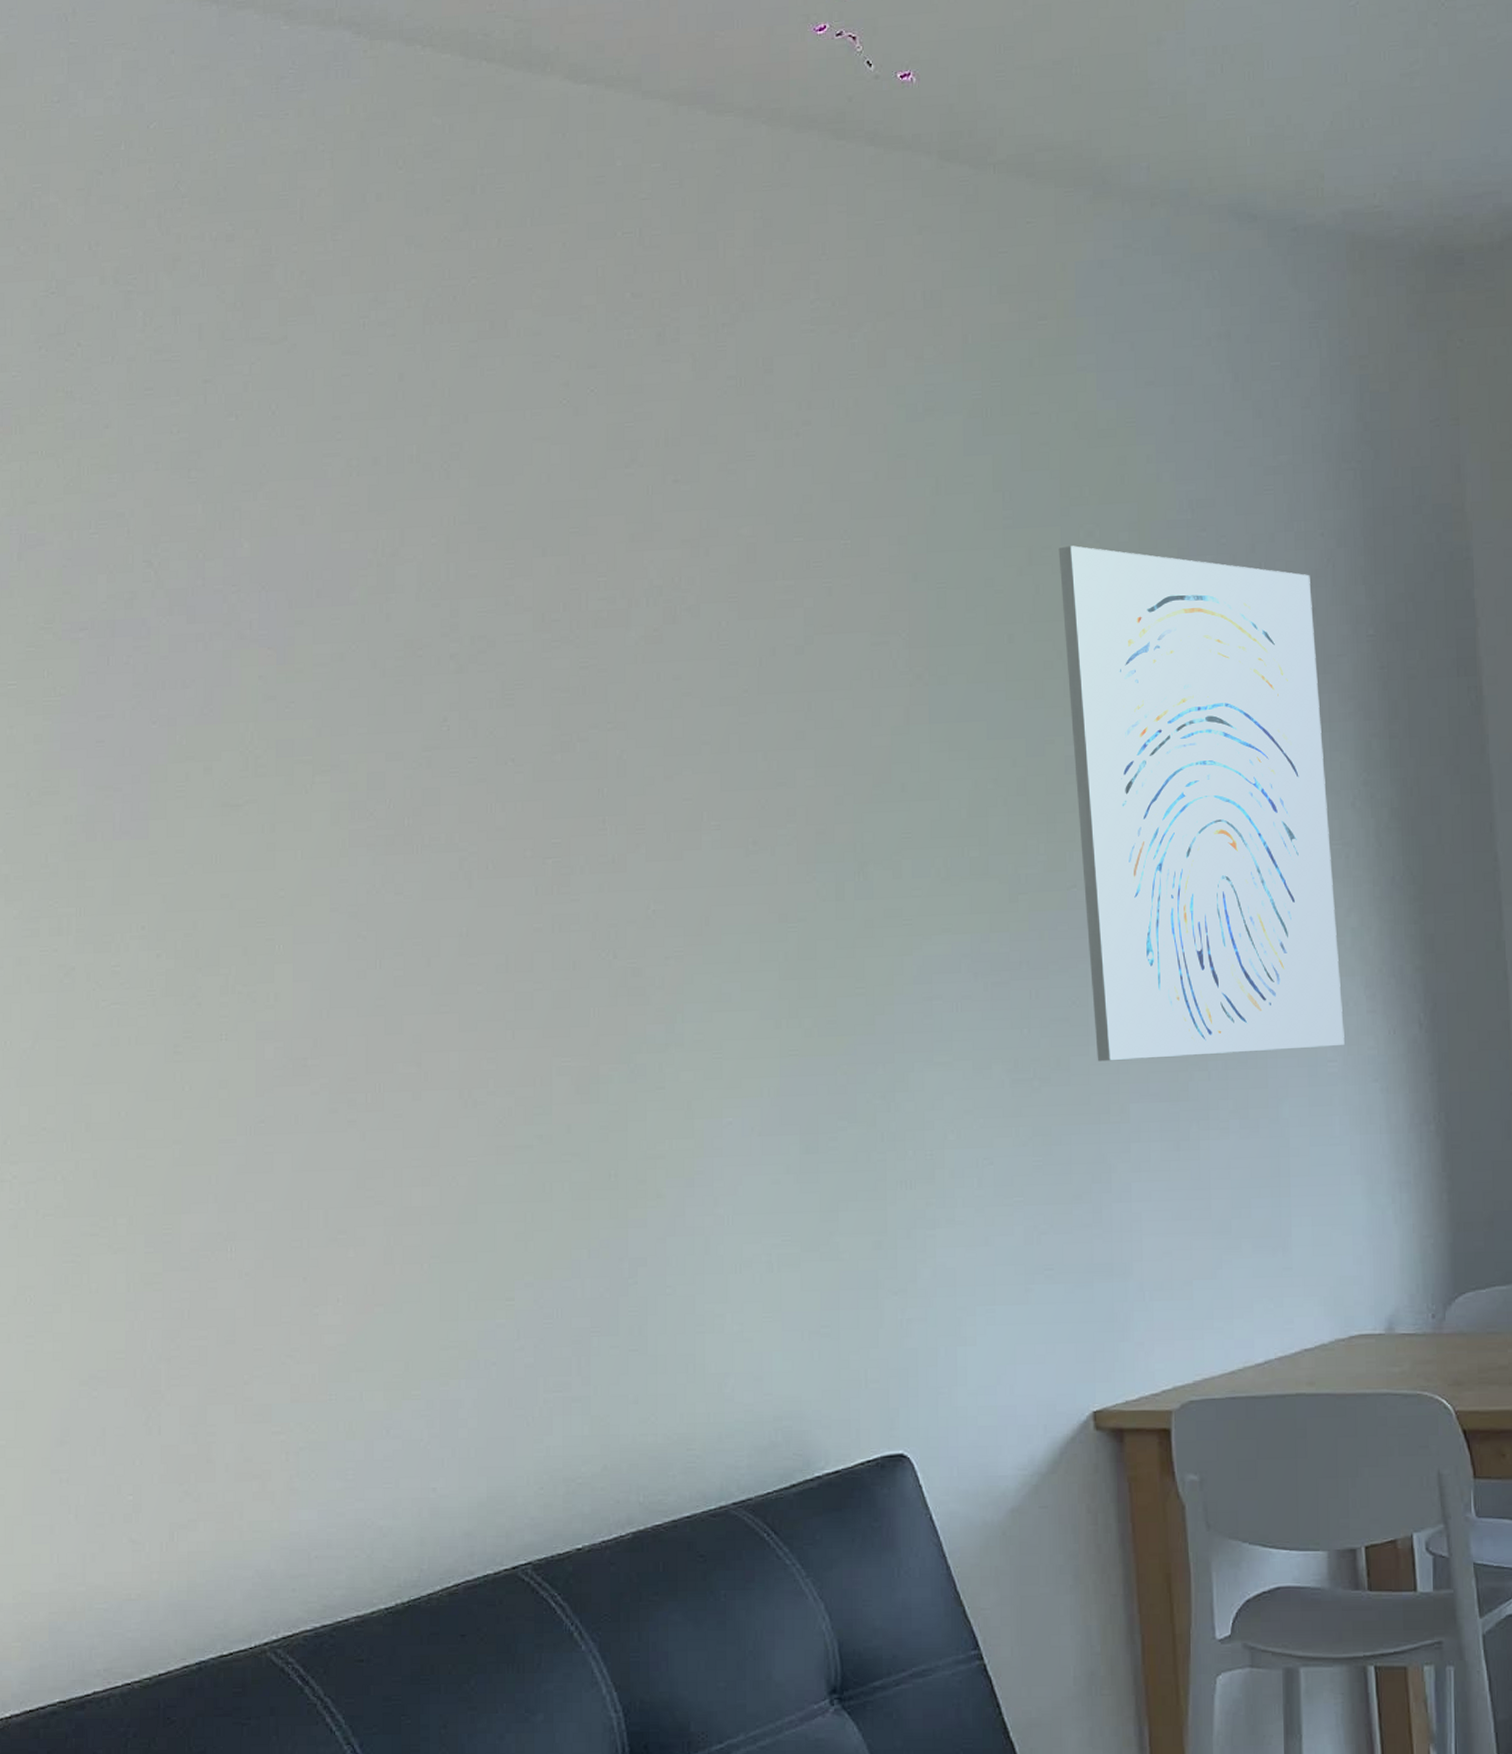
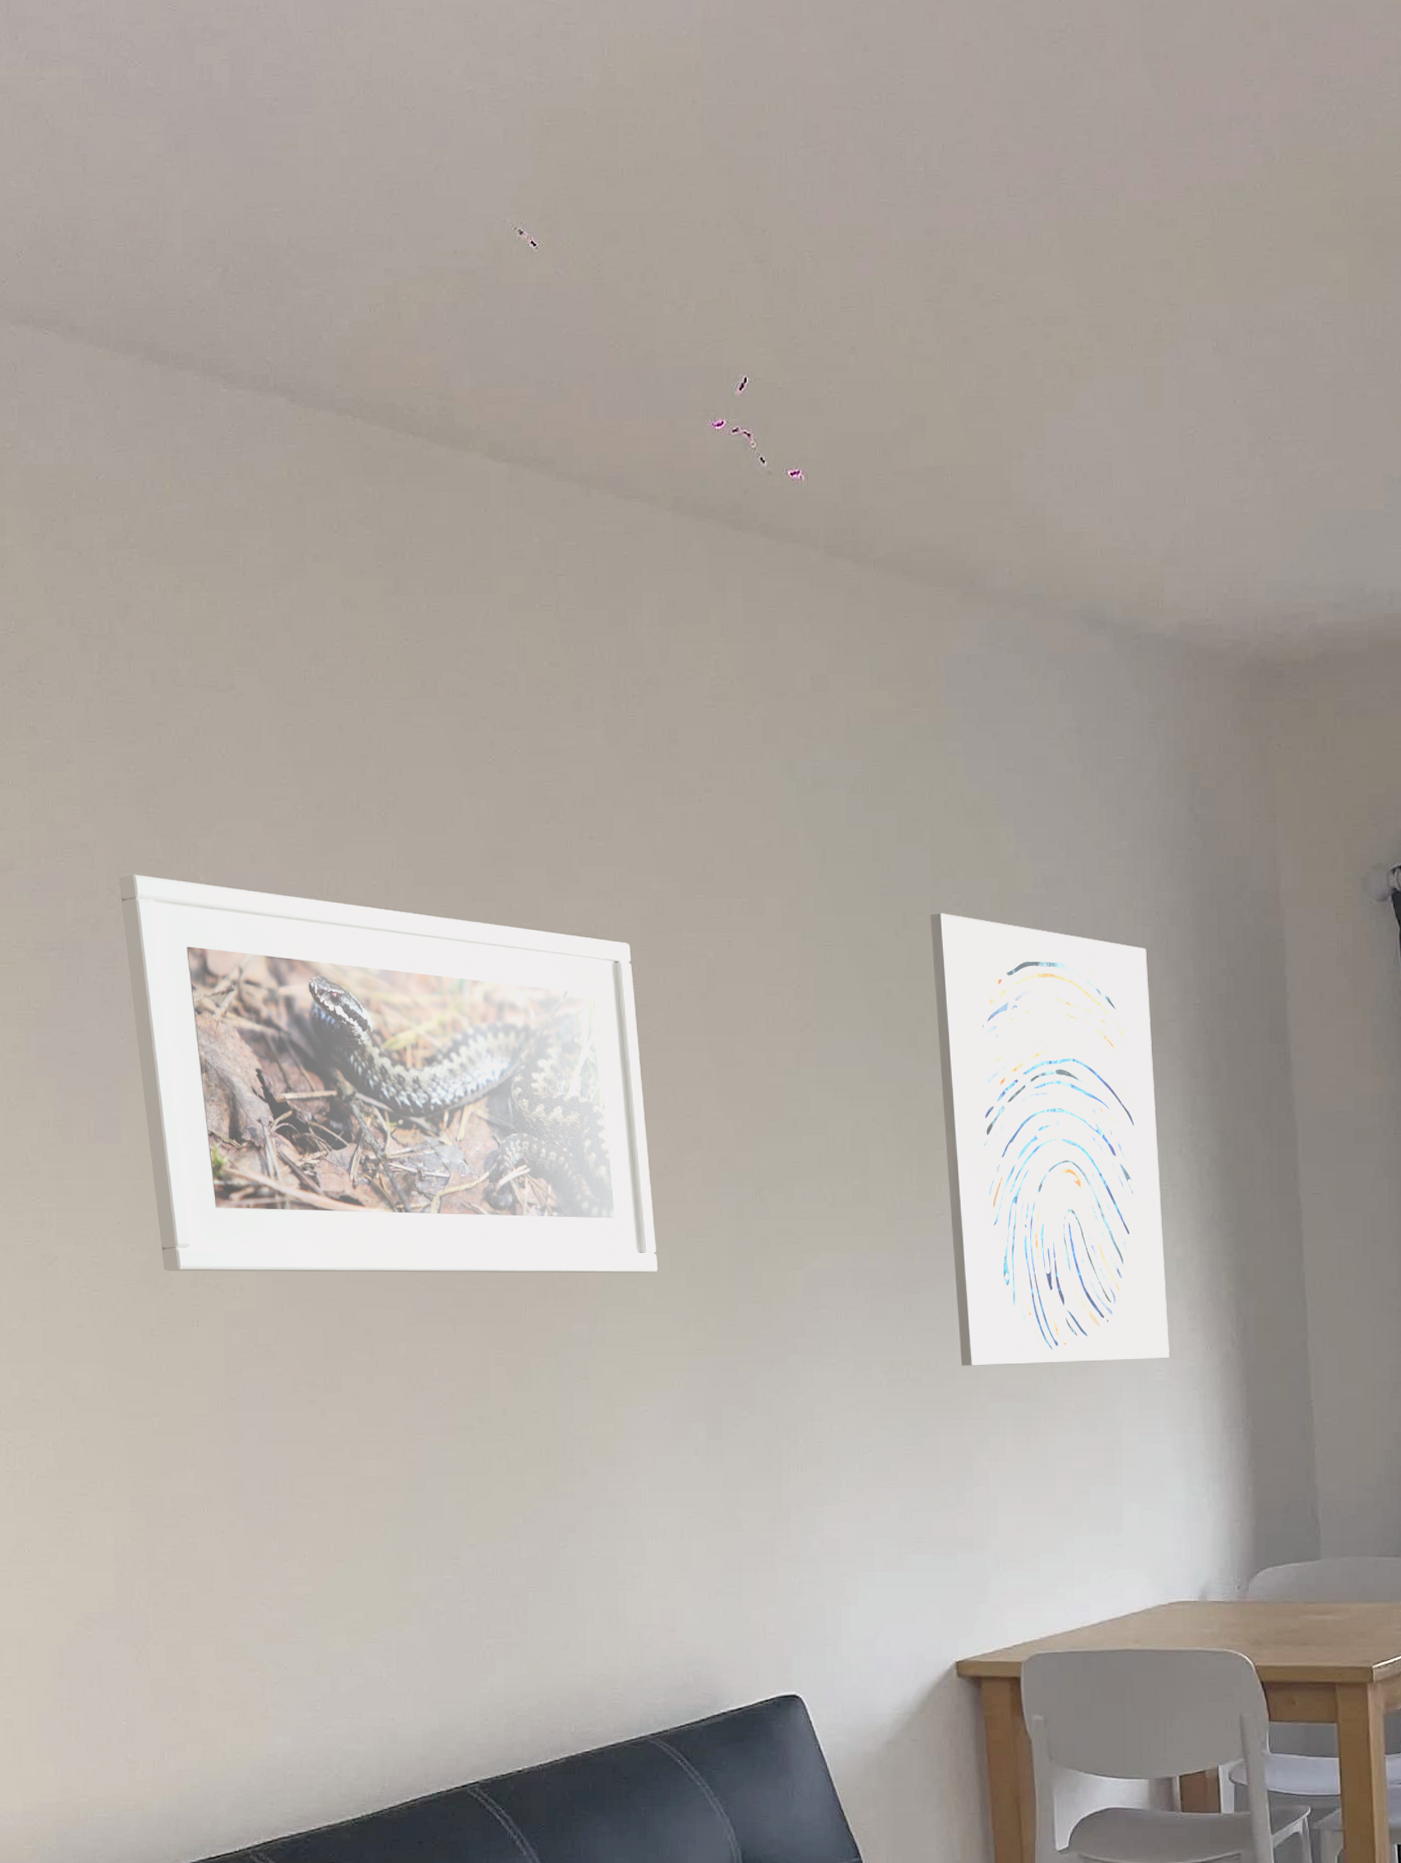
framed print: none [156,544,745,979] -> present [118,874,658,1274]

